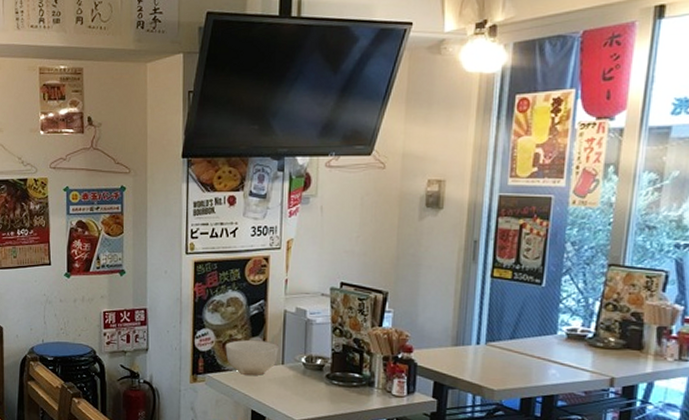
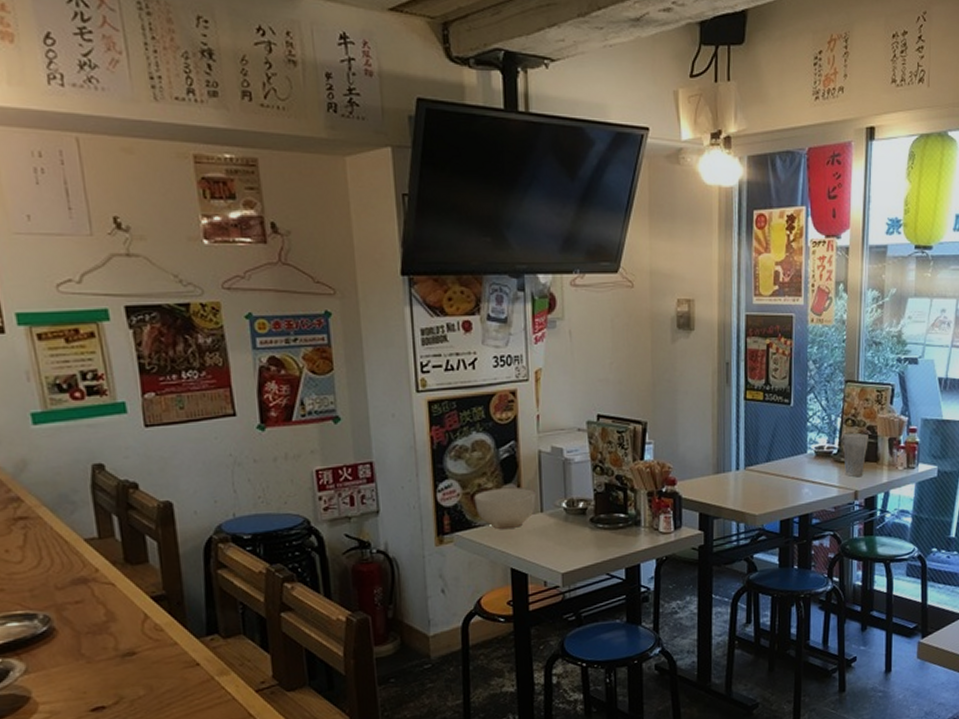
cup: none [600,317,632,363] -> present [843,432,868,477]

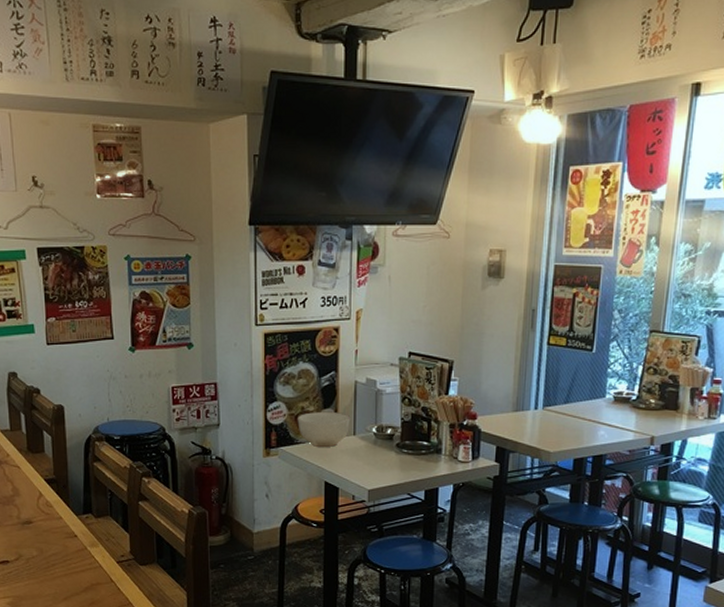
cup: present [843,432,868,477] -> none [642,380,670,423]

